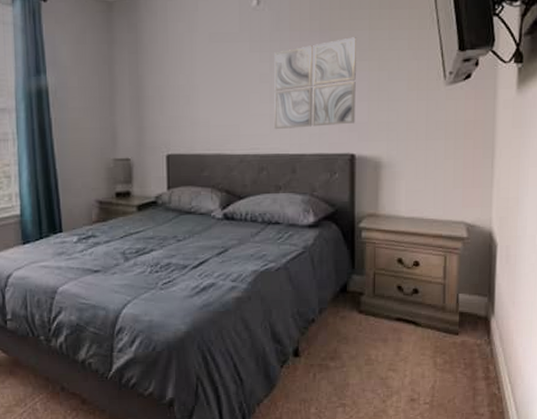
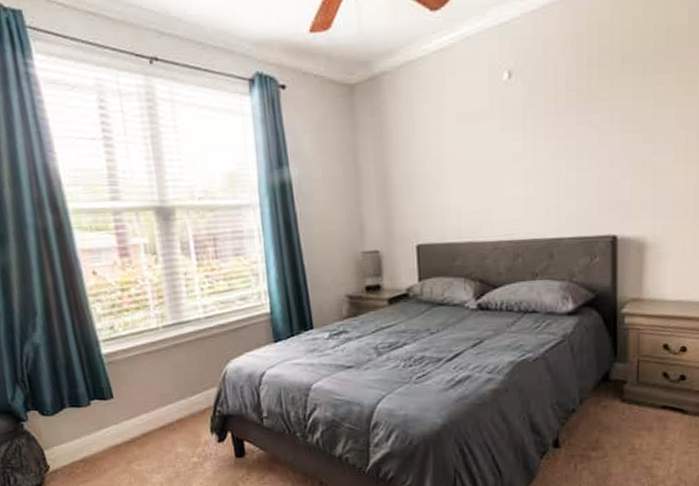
wall art: present [274,37,356,130] -> none [528,108,618,214]

